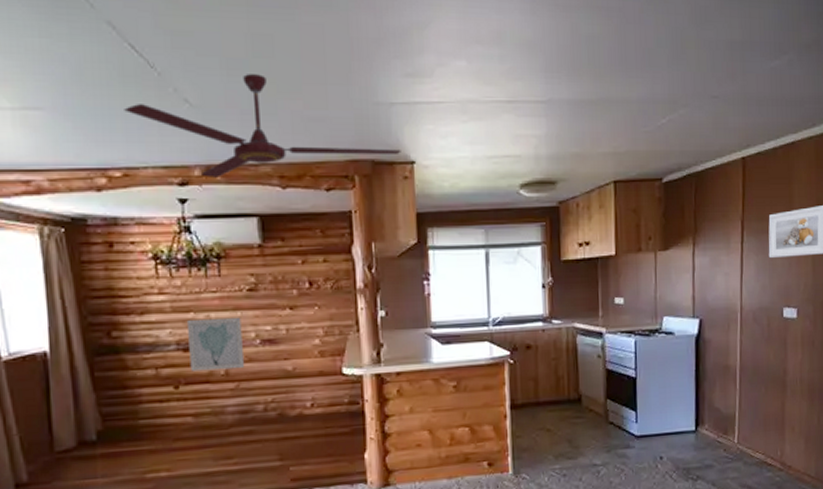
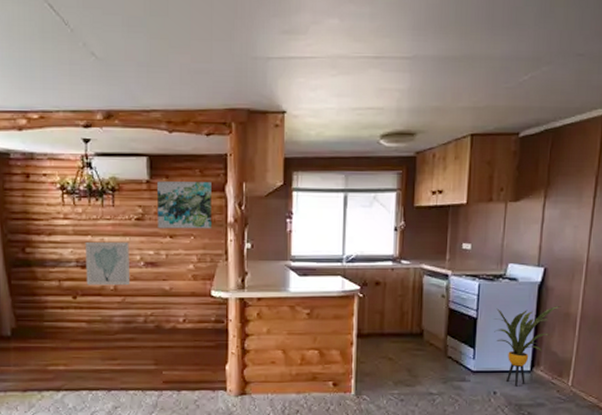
ceiling fan: present [124,74,401,177] -> none [42,31,274,121]
wall art: none [270,243,338,300] -> present [156,181,212,229]
house plant: none [653,359,720,449] -> present [493,306,561,387]

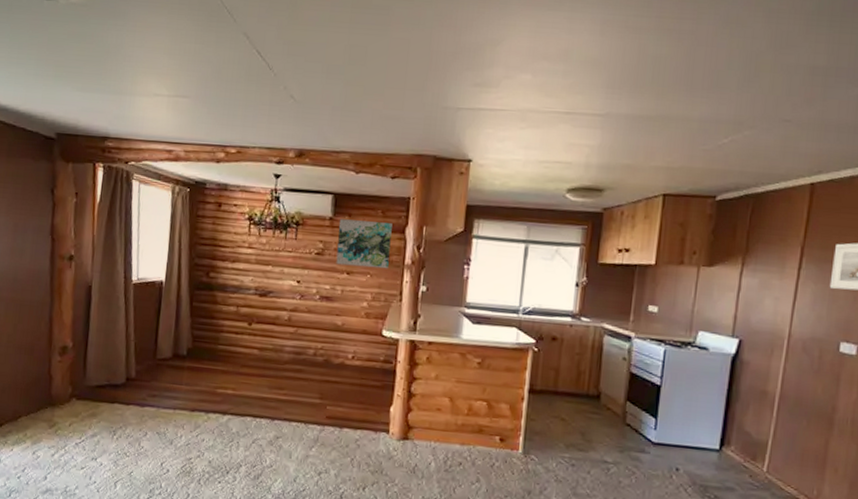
wall art: present [84,241,131,286] -> none [262,271,307,318]
house plant: present [493,306,561,387] -> none [679,377,758,466]

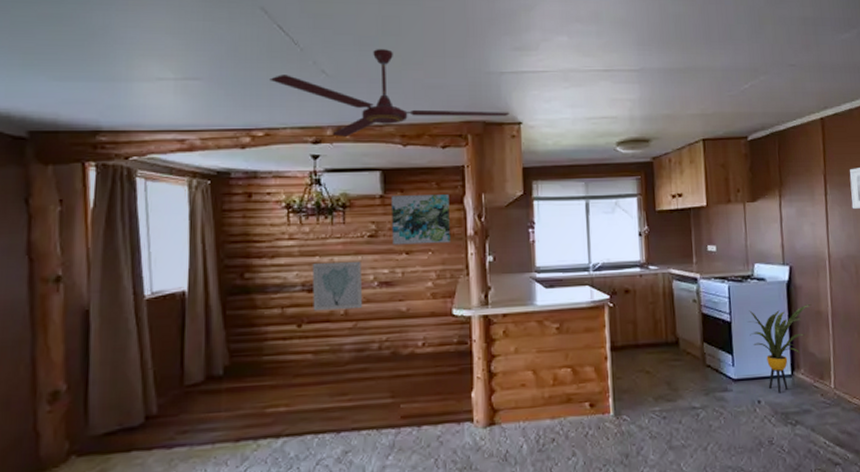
ceiling fan: none [245,78,461,160] -> present [269,49,510,137]
wall art: none [262,271,307,318] -> present [312,261,363,311]
house plant: none [679,377,758,466] -> present [747,304,812,393]

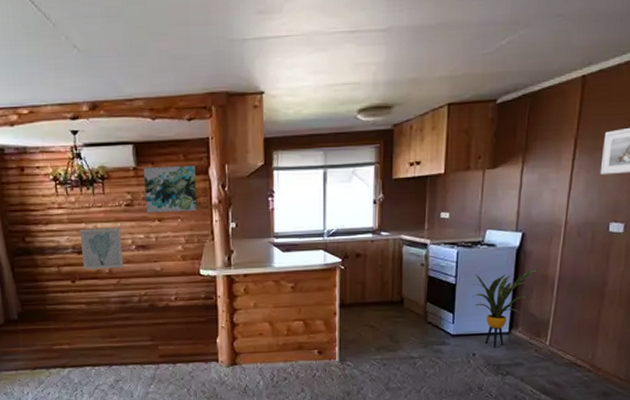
ceiling fan: present [269,49,510,137] -> none [28,20,252,112]

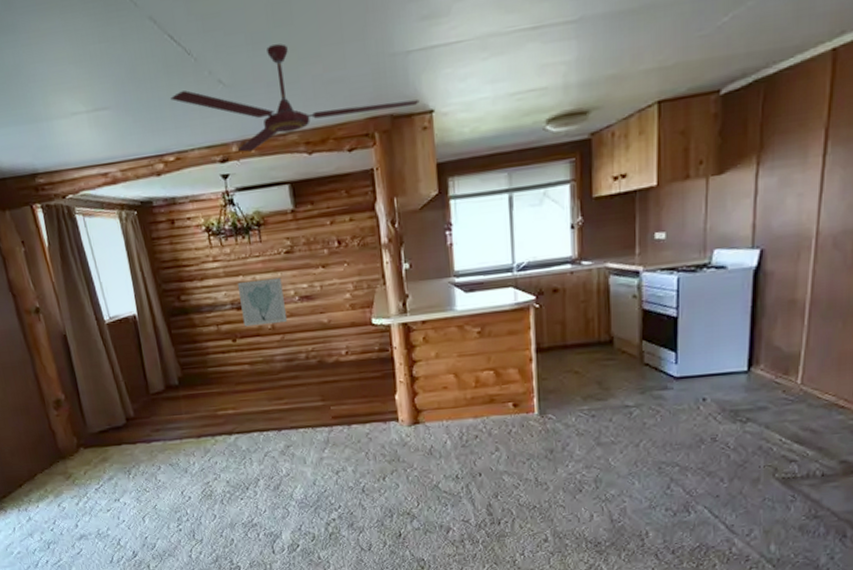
ceiling fan: none [28,20,252,112] -> present [170,43,420,152]
wall art: present [143,166,197,213] -> none [302,202,365,260]
house plant: present [472,269,539,348] -> none [698,292,785,390]

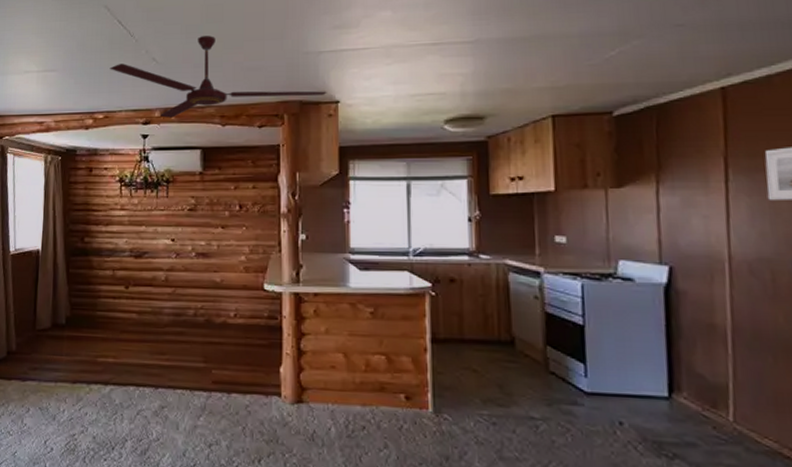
wall art: present [237,277,288,327] -> none [138,231,182,277]

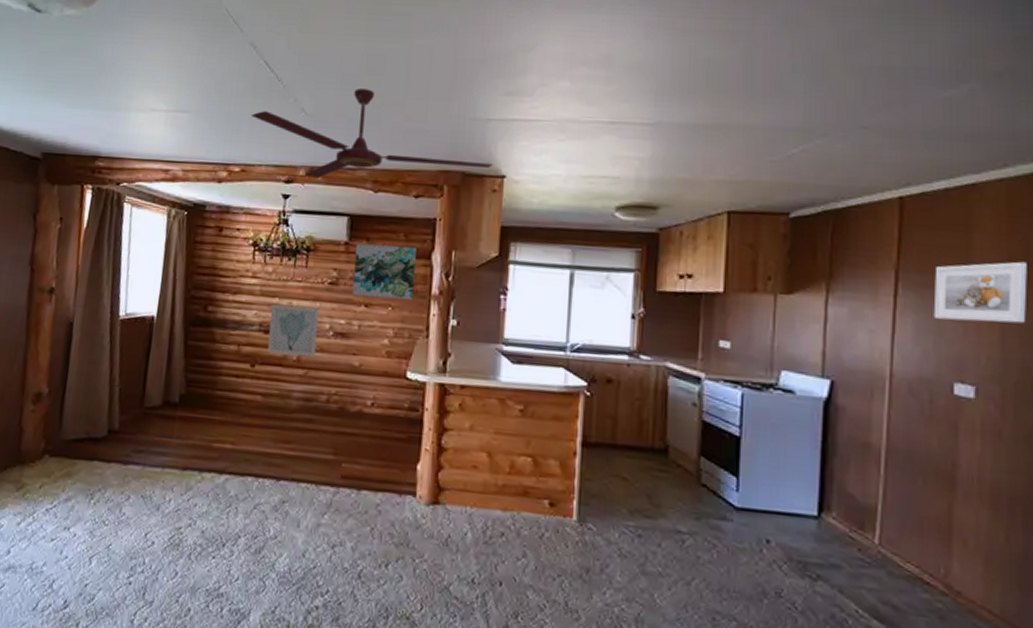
wall art: none [138,231,182,277] -> present [267,303,319,358]
wall art: none [209,173,264,220] -> present [352,243,417,301]

